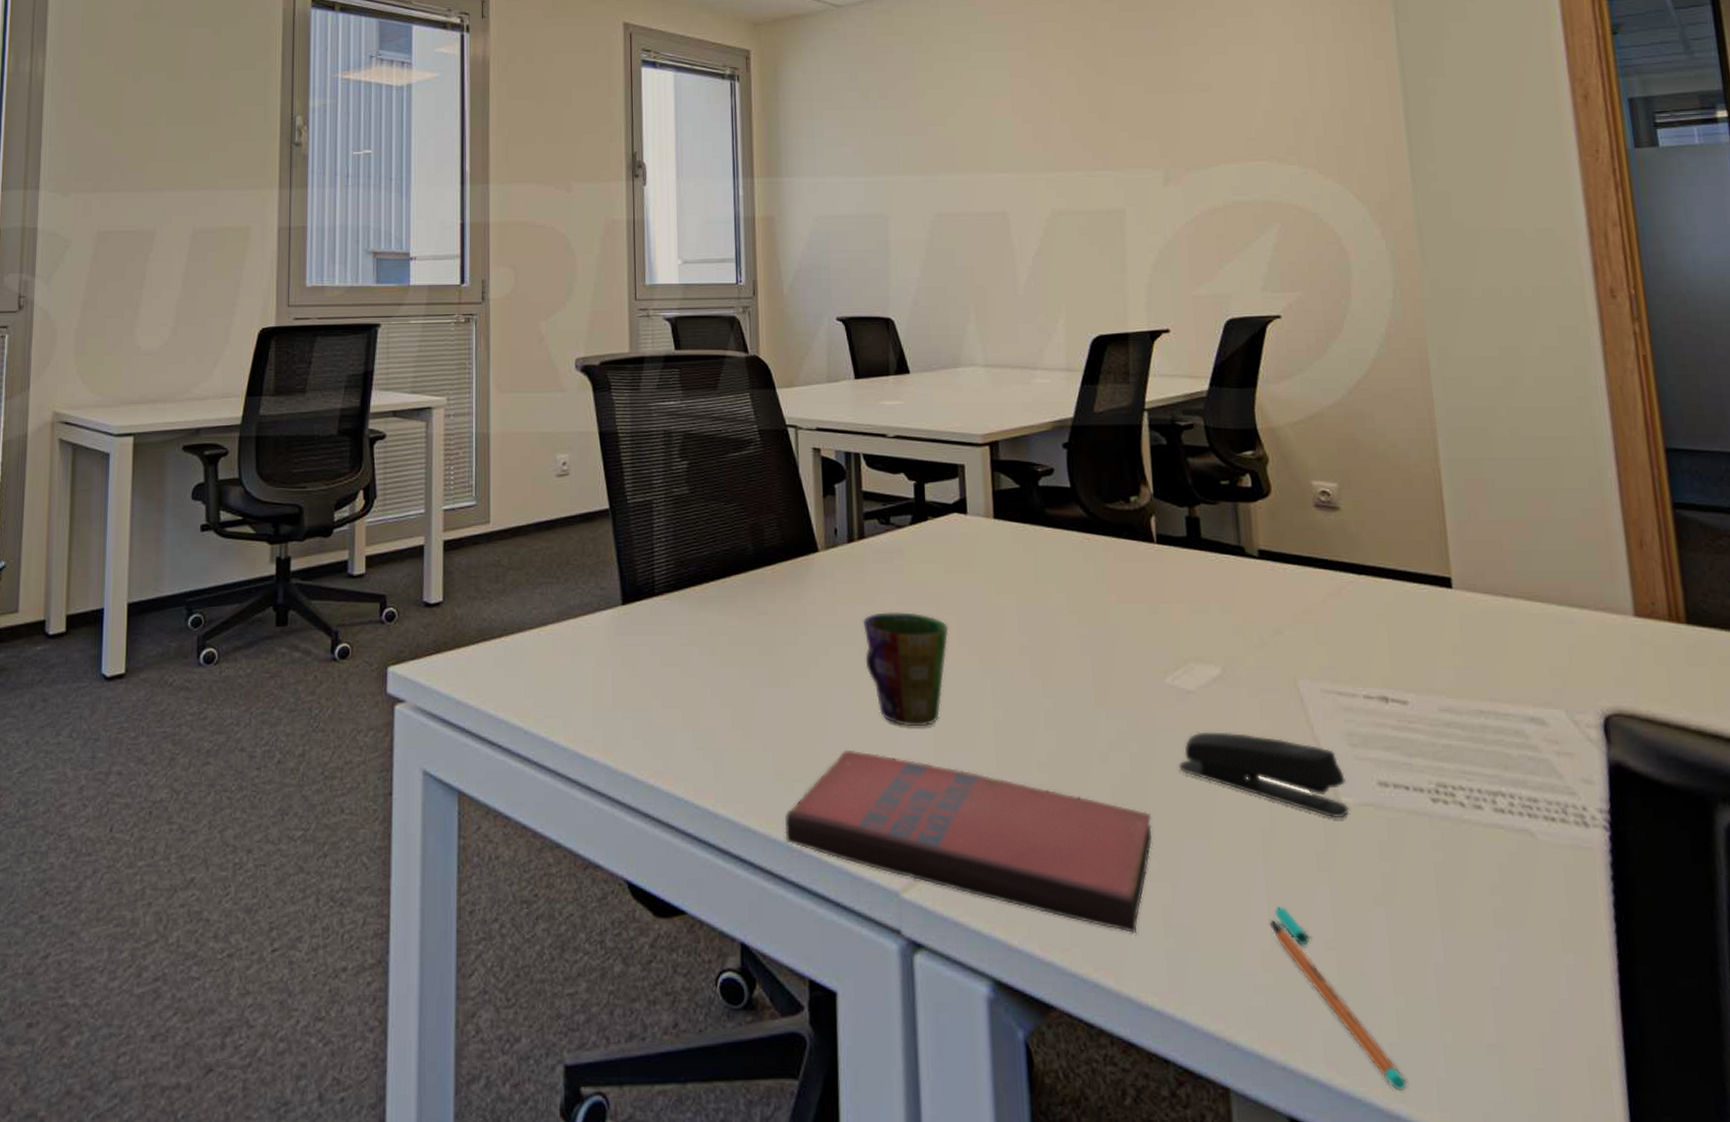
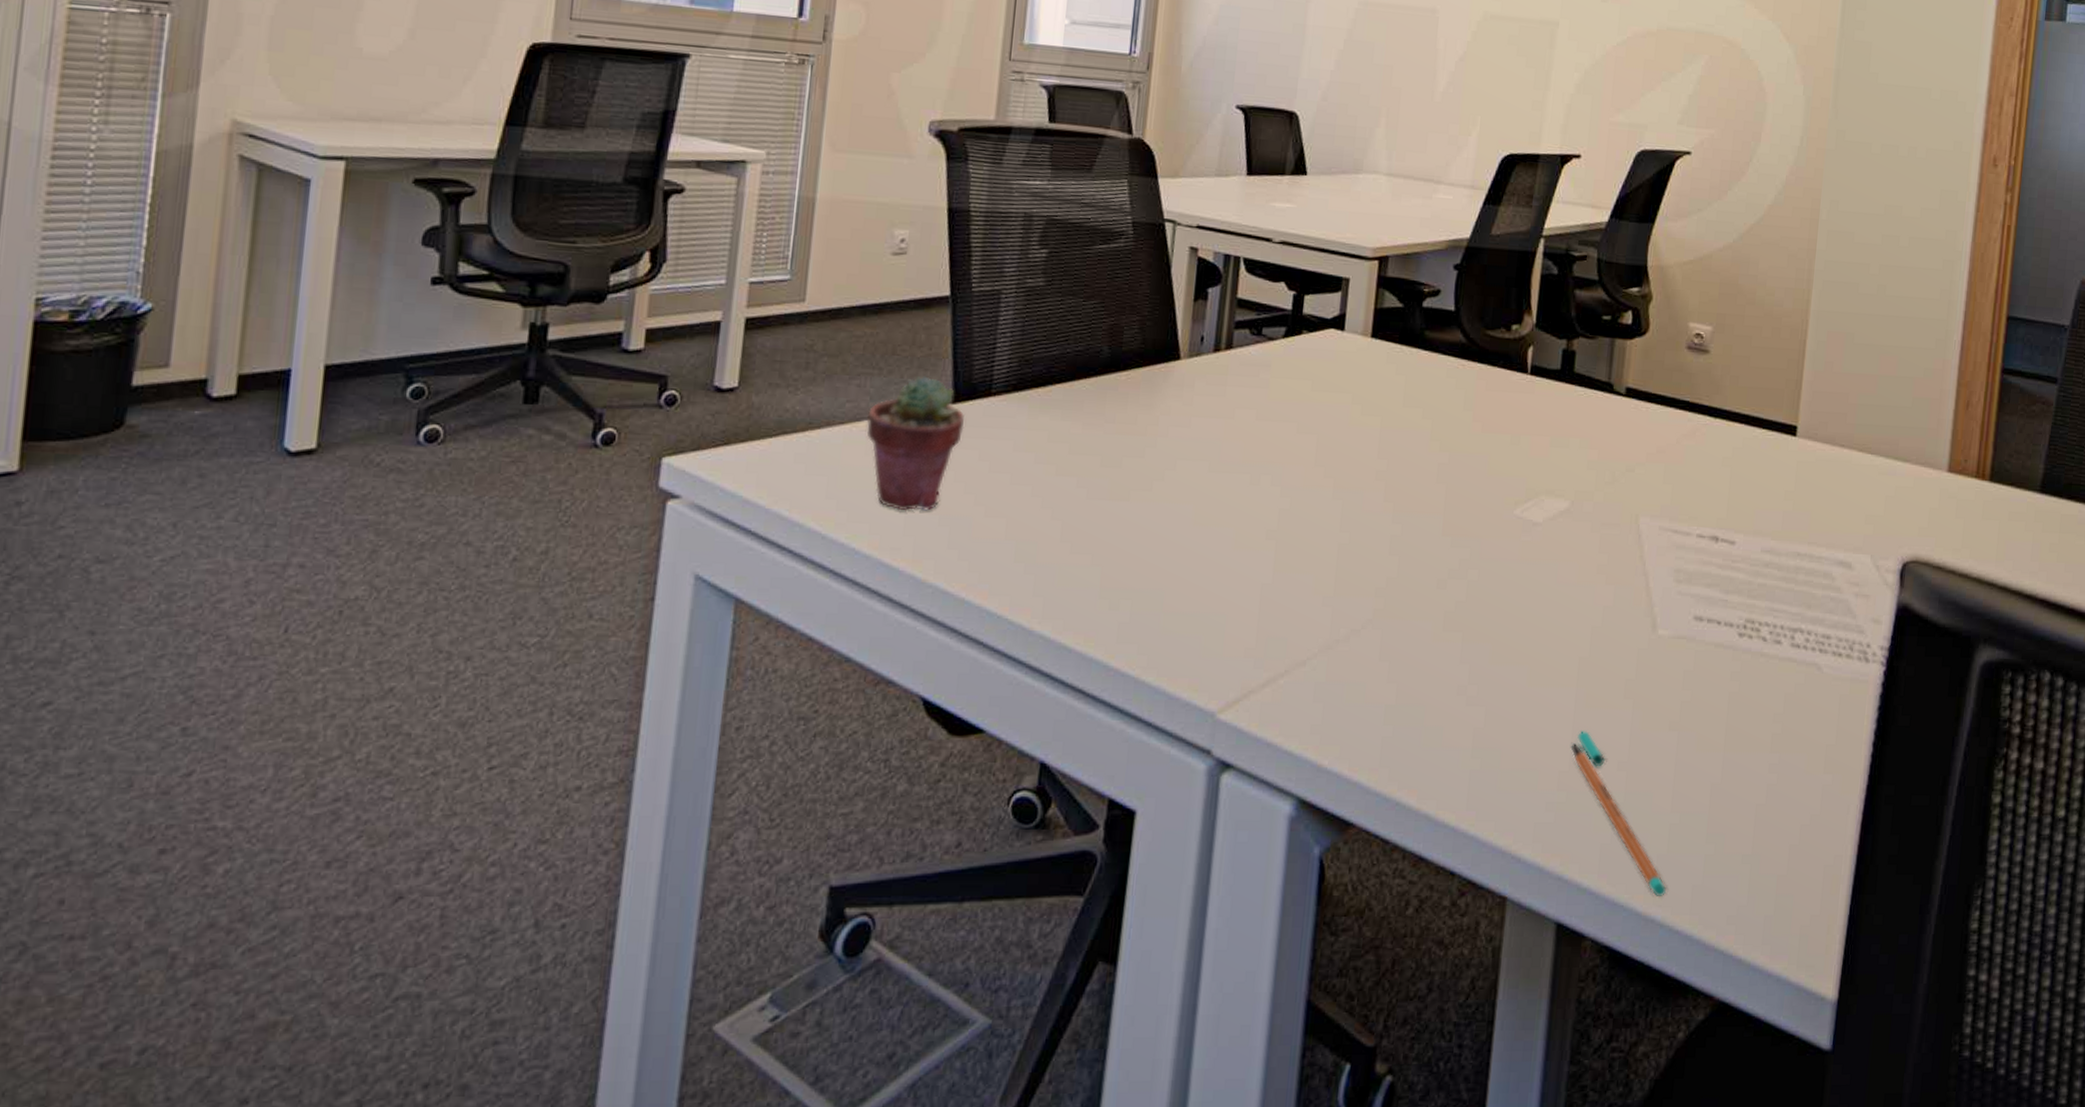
potted succulent: none [551,581,635,706] -> present [866,376,964,511]
paperback book: present [784,749,1153,934] -> none [1102,568,1479,756]
cup: present [862,612,949,727] -> none [1214,428,1307,548]
stapler: present [1178,732,1350,819] -> none [1512,563,1666,650]

